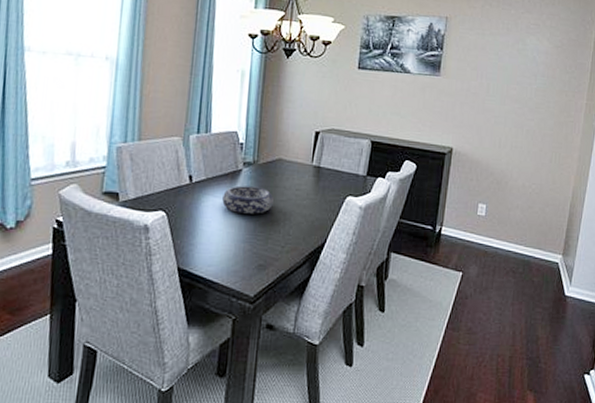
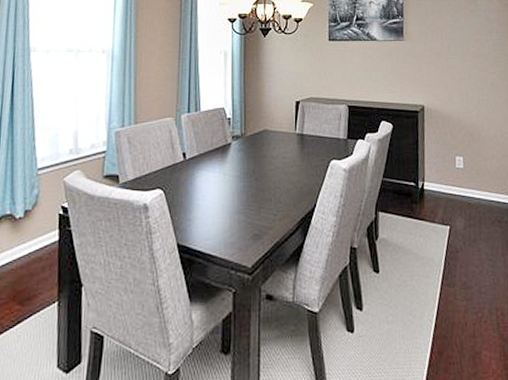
decorative bowl: present [222,185,274,214] -> none [215,158,262,185]

